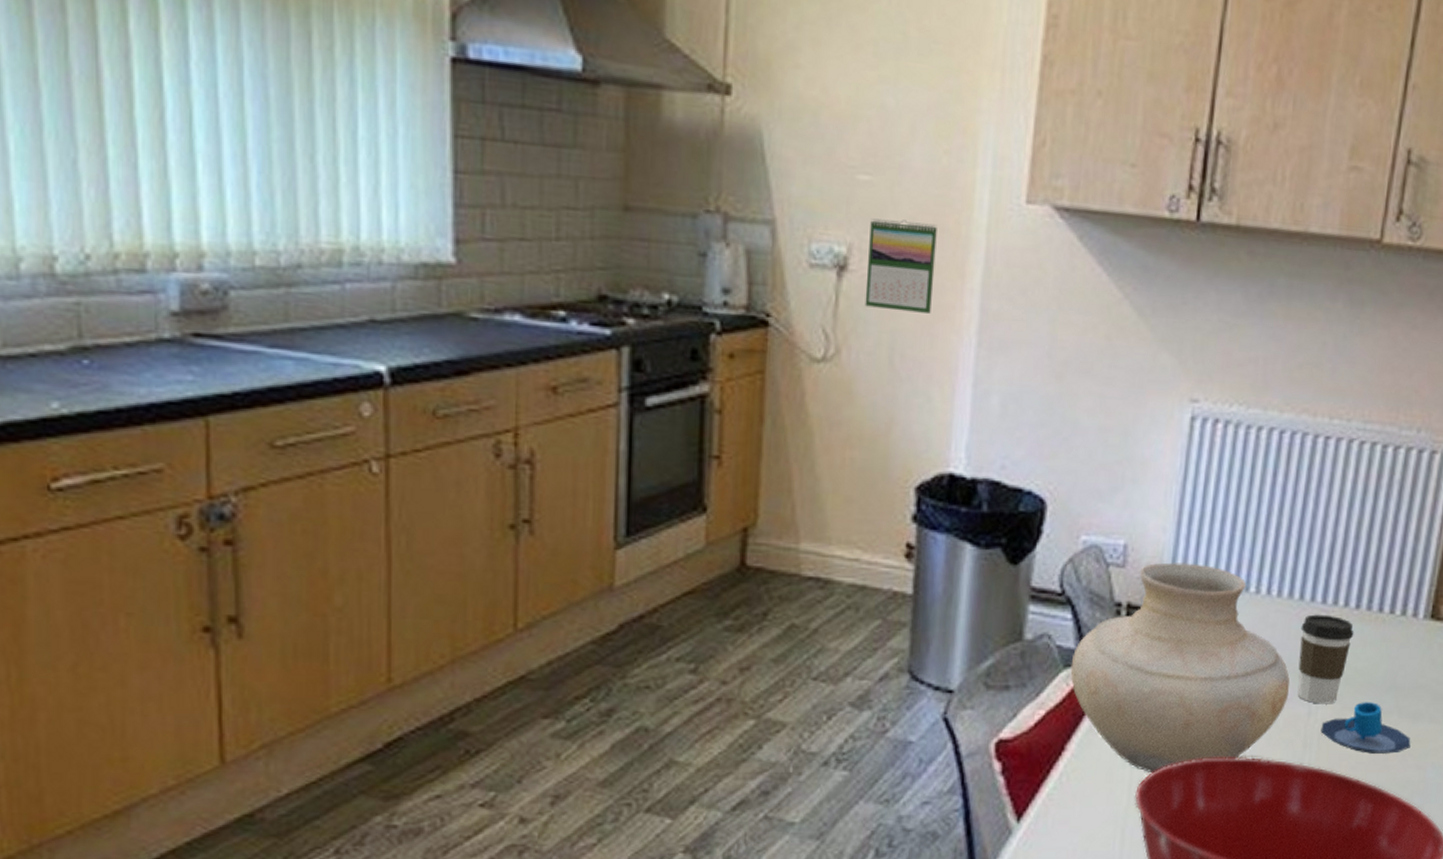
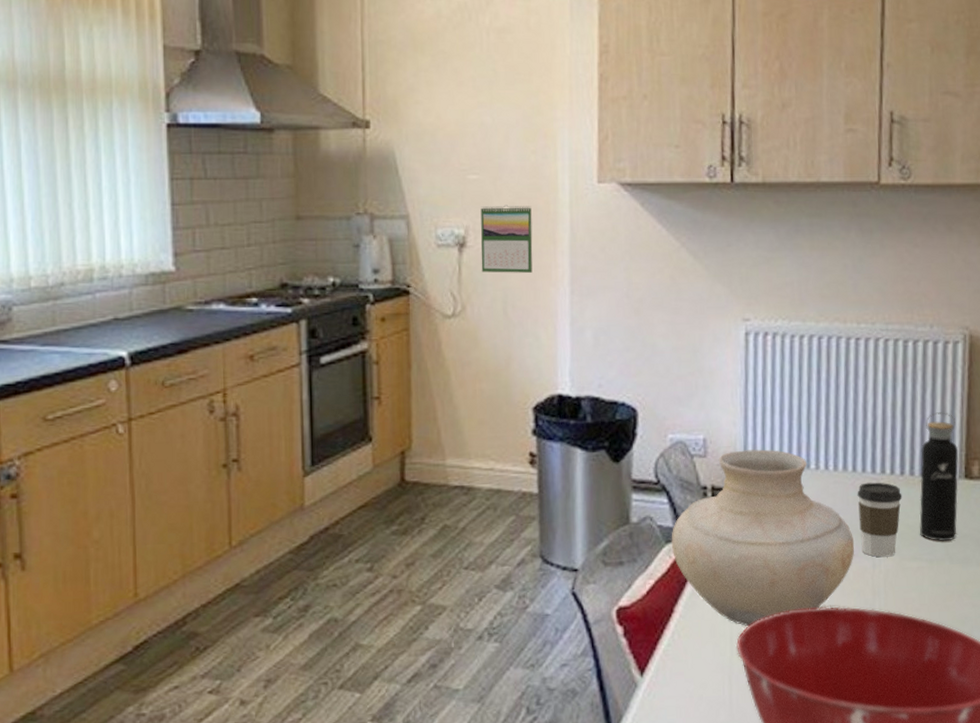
mug: present [1320,702,1411,754] -> none [885,552,964,596]
water bottle: none [1368,536,1430,692] -> present [919,412,959,542]

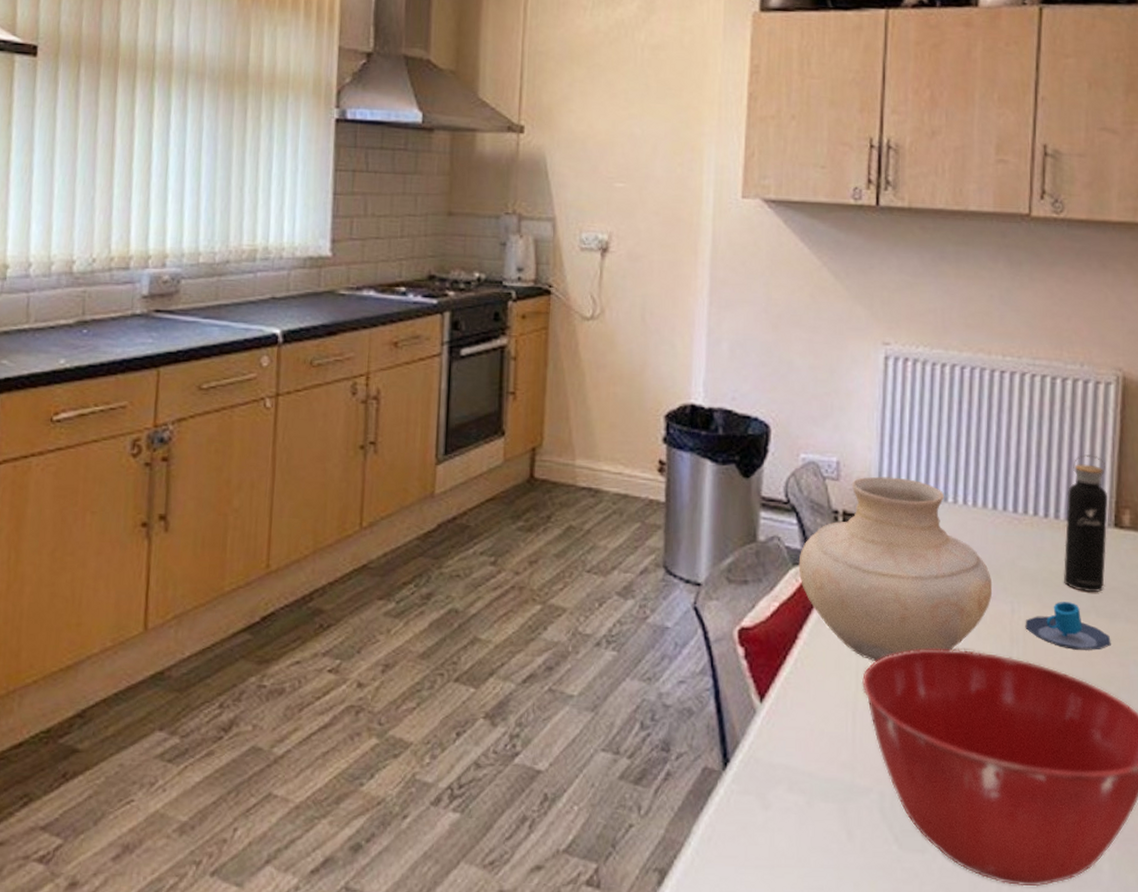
calendar: present [480,205,533,273] -> none [622,214,675,281]
coffee cup: present [857,482,902,558] -> none [997,522,1046,603]
mug: none [885,552,964,596] -> present [1025,602,1111,650]

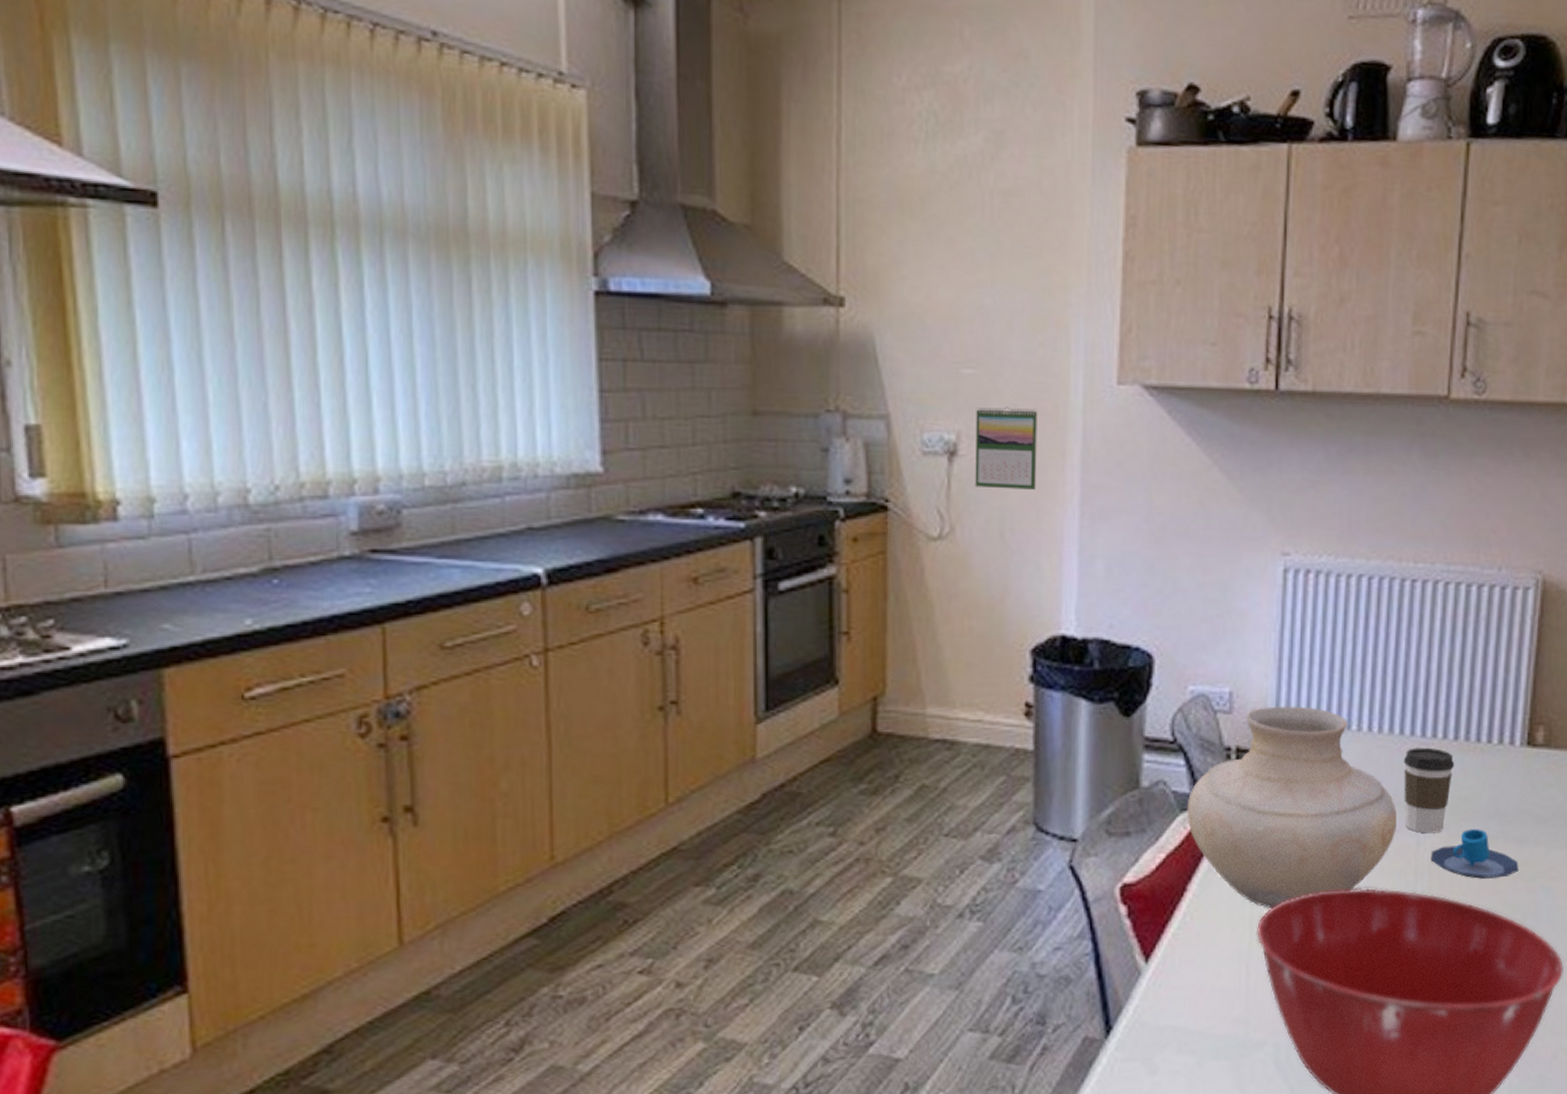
calendar: none [622,214,675,281] -> present [975,407,1037,490]
coffee cup: none [997,522,1046,603] -> present [1403,747,1455,834]
water bottle: present [1064,454,1108,593] -> none [1473,669,1522,818]

